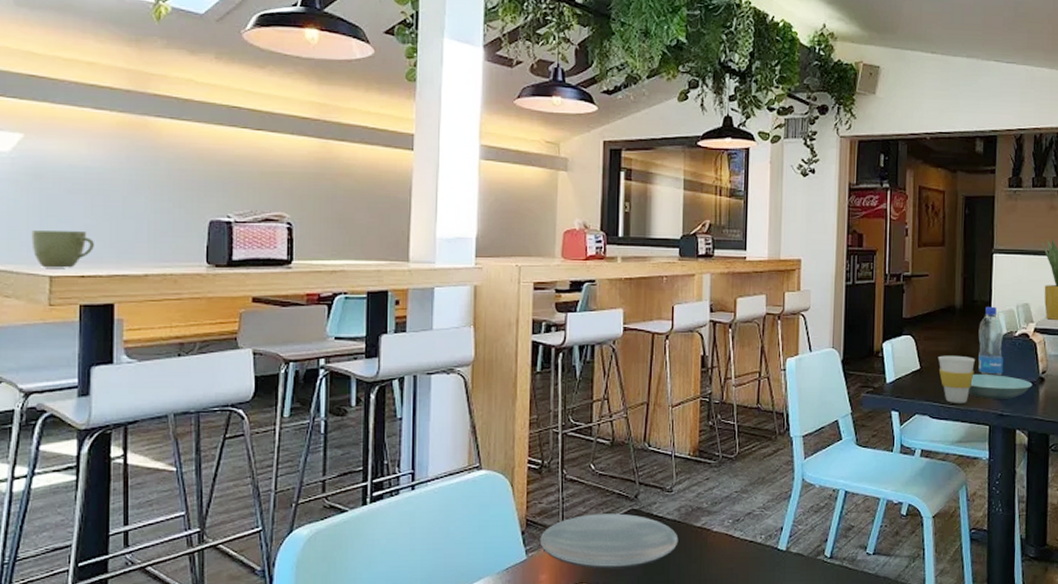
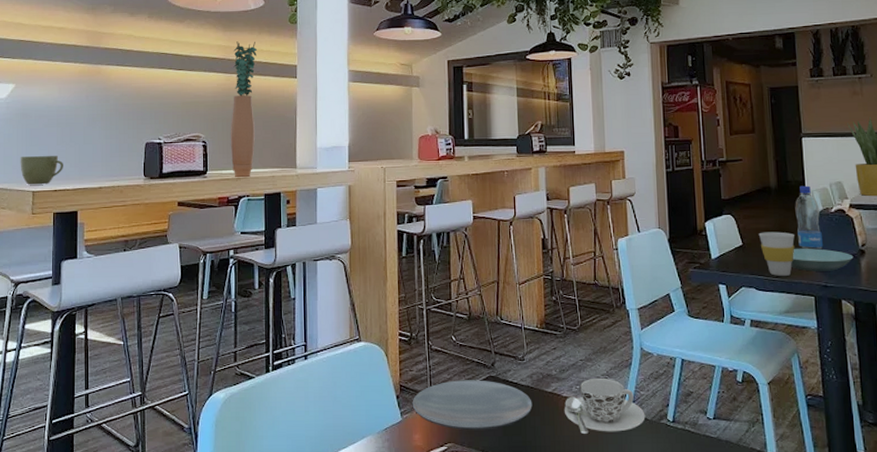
vase: none [323,98,364,271] -> present [230,41,258,178]
teacup: none [713,511,802,573] -> present [564,377,646,435]

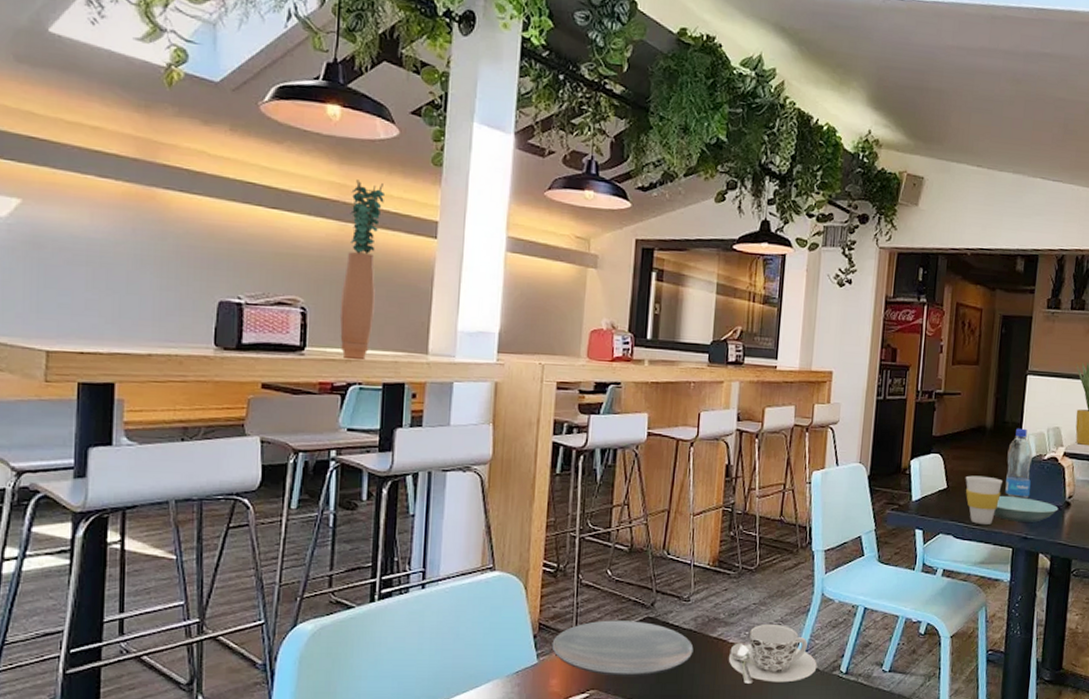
cup: present [20,156,63,185] -> none [27,302,95,344]

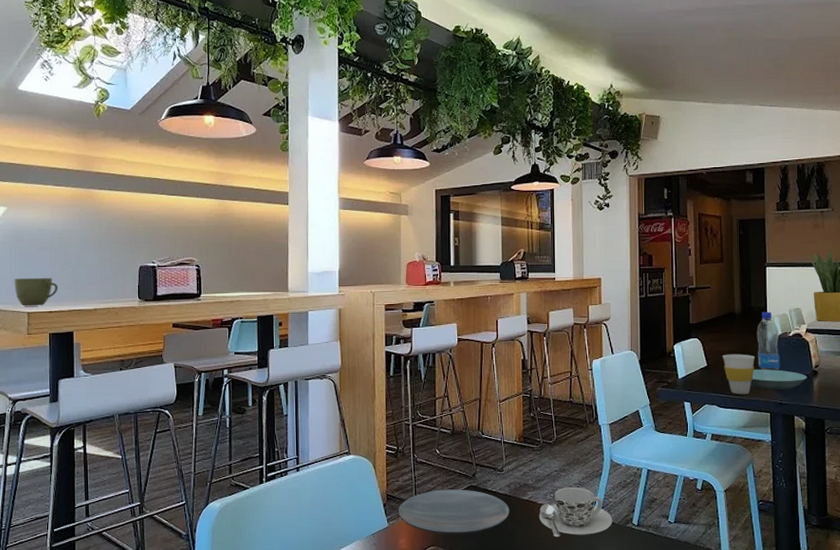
cup: none [27,302,95,344] -> present [14,278,58,306]
vase: present [339,180,386,360] -> none [223,168,250,301]

